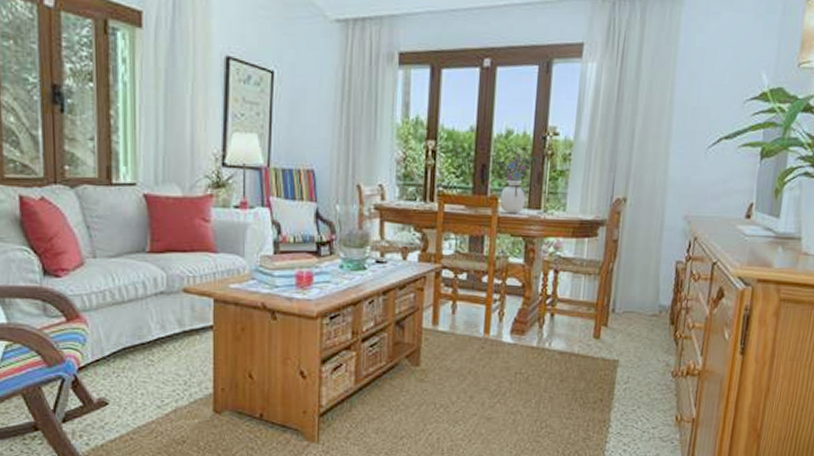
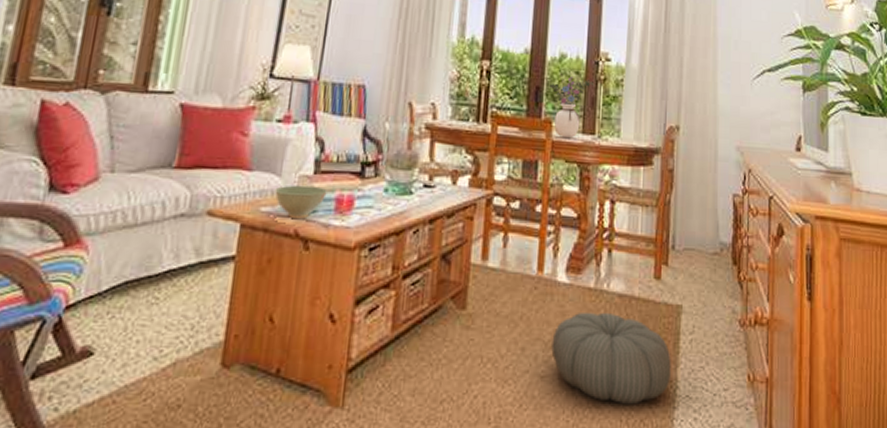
bowl: none [240,264,288,294] -> present [274,185,327,220]
pouf: none [497,367,606,440] -> present [551,312,671,405]

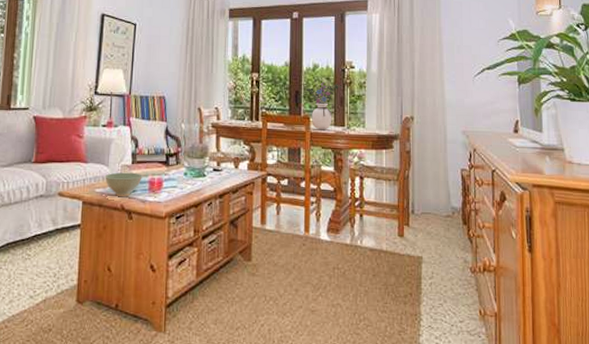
pouf: present [551,312,671,405] -> none [319,262,415,333]

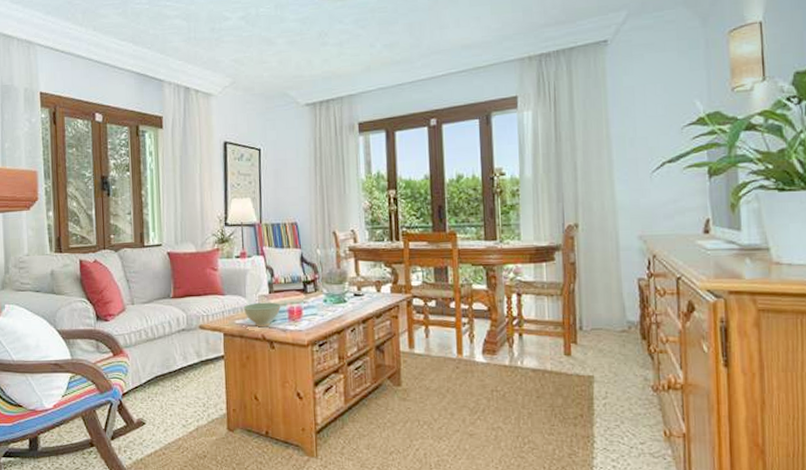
bouquet: present [305,78,341,130] -> none [449,188,491,246]

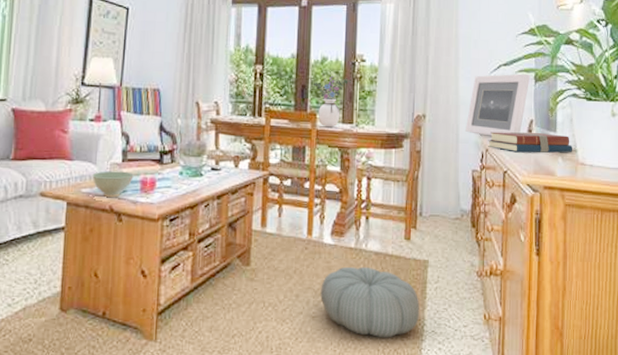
bouquet: none [449,188,491,246] -> present [312,71,351,128]
pouf: none [476,384,588,456] -> present [320,266,419,338]
picture frame: none [626,169,703,241] -> present [466,73,531,136]
books: none [655,232,763,256] -> present [488,131,572,153]

